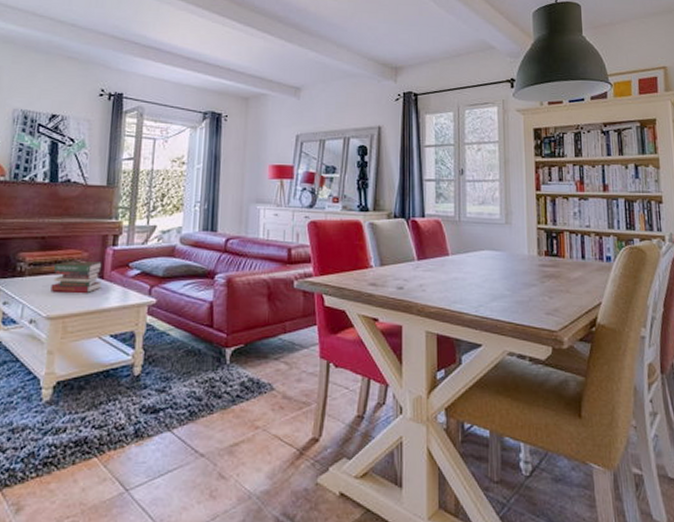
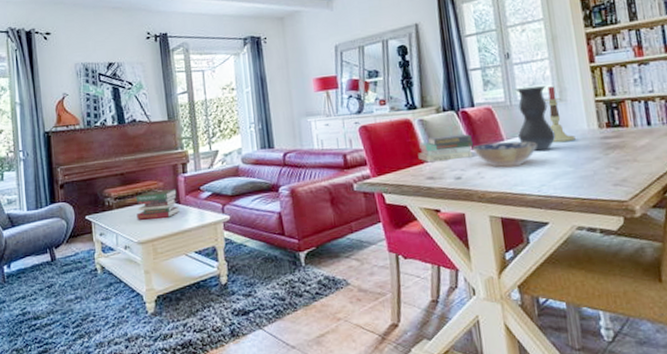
books: none [364,241,420,268] -> present [418,133,474,162]
bowl: none [417,256,480,284] -> present [472,141,537,168]
vase: none [463,206,498,272] -> present [515,86,556,152]
candlestick: none [492,208,516,265] -> present [545,86,576,143]

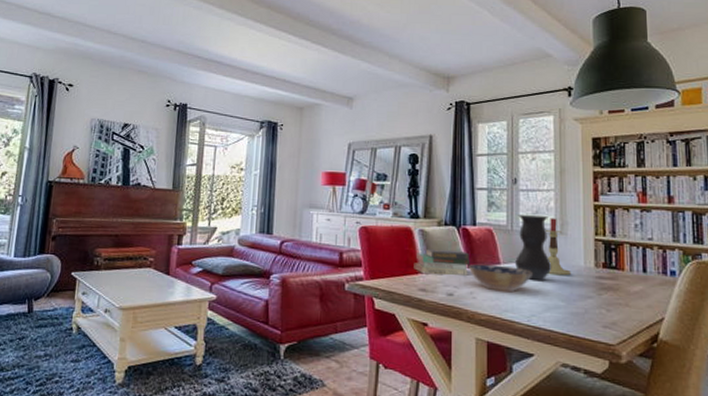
books: present [136,189,180,220] -> none [123,257,168,287]

